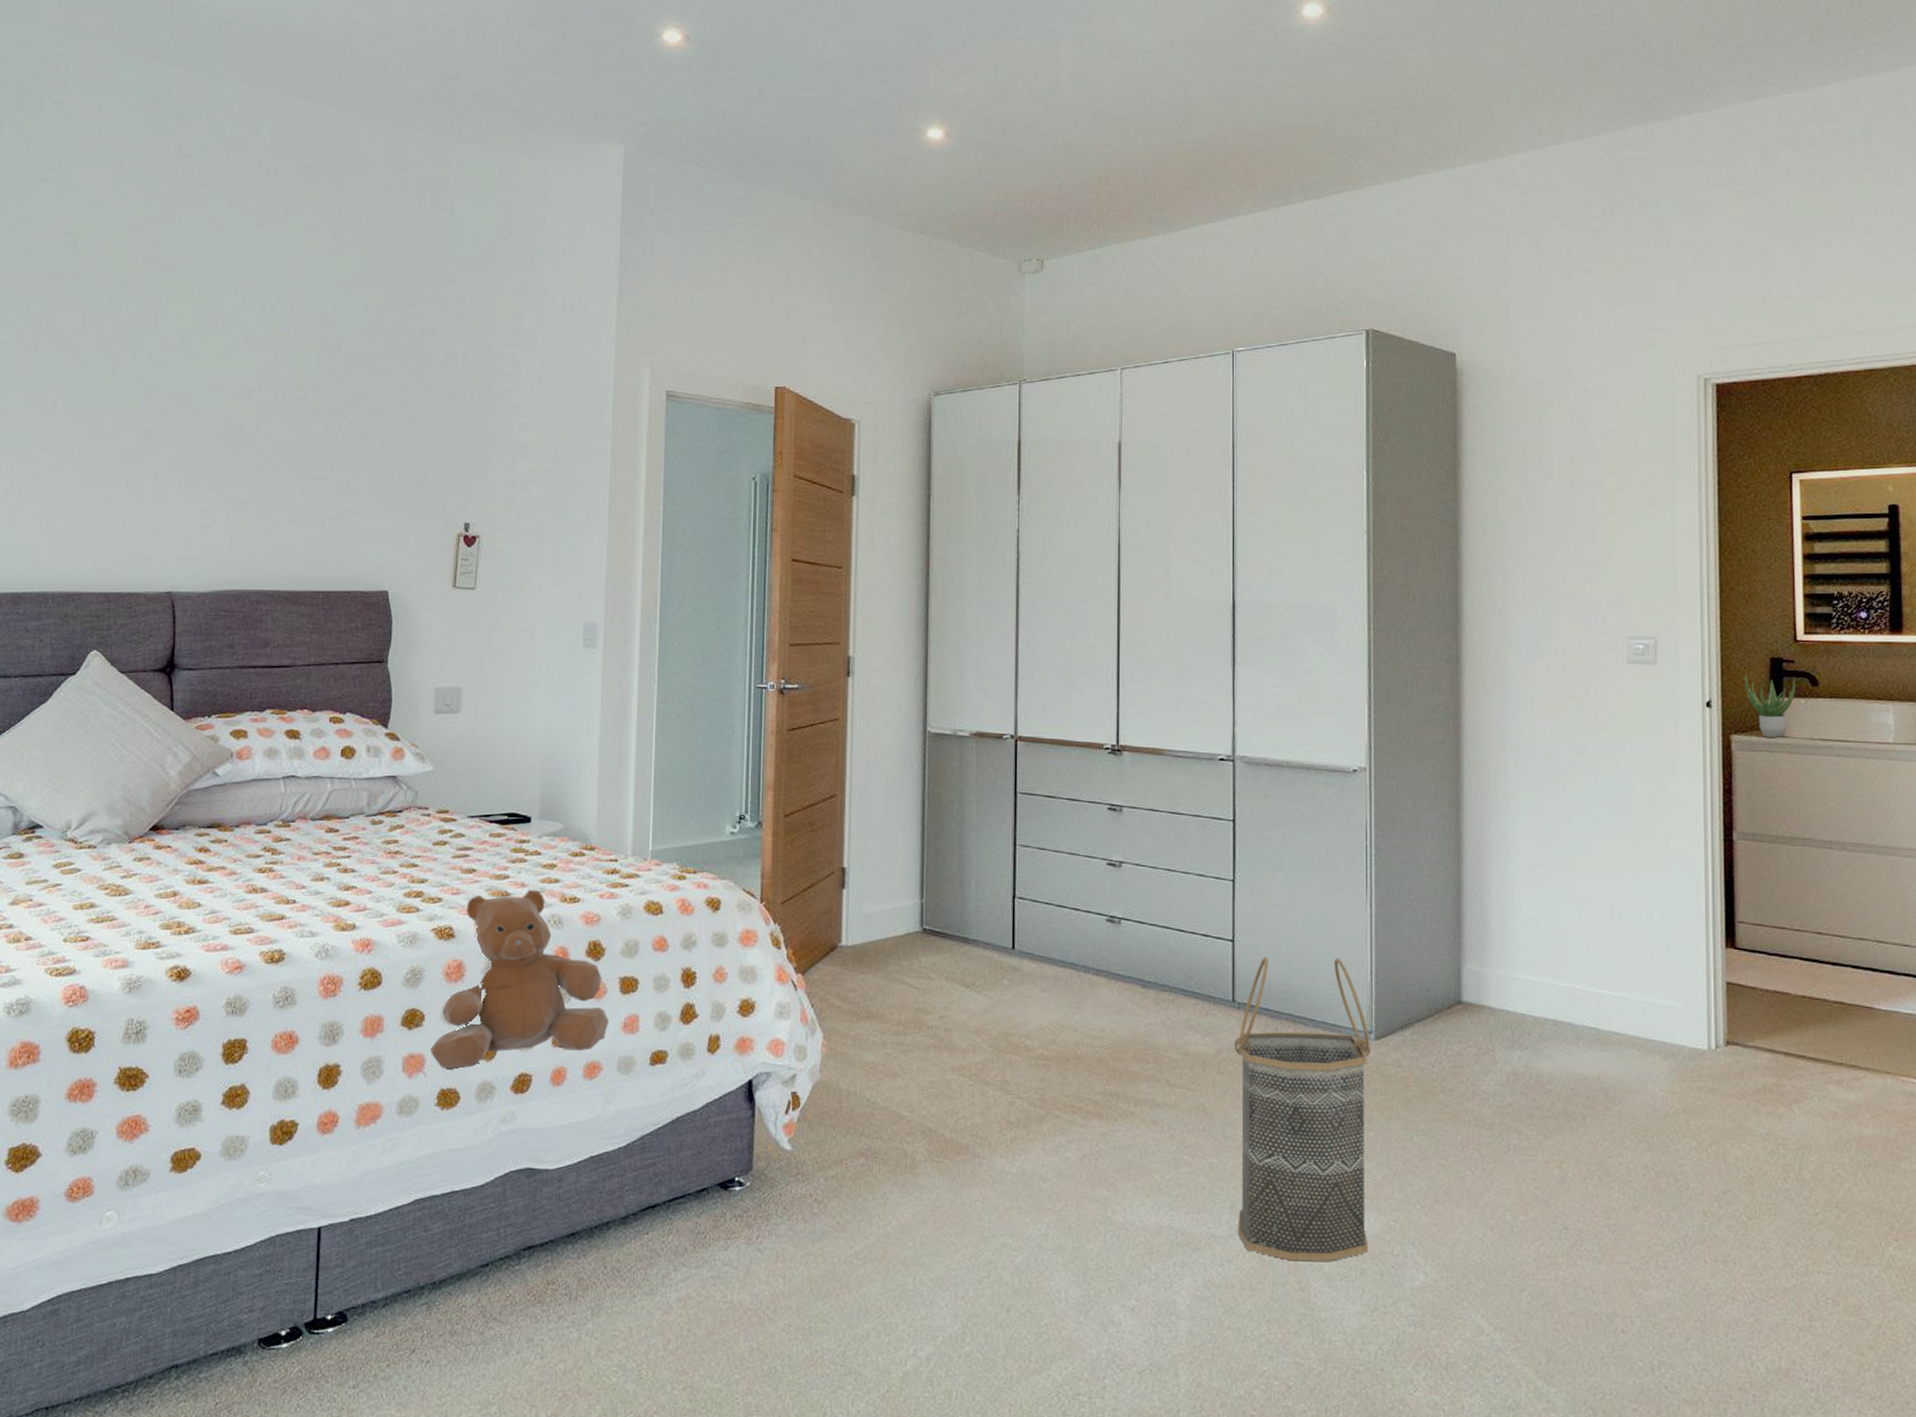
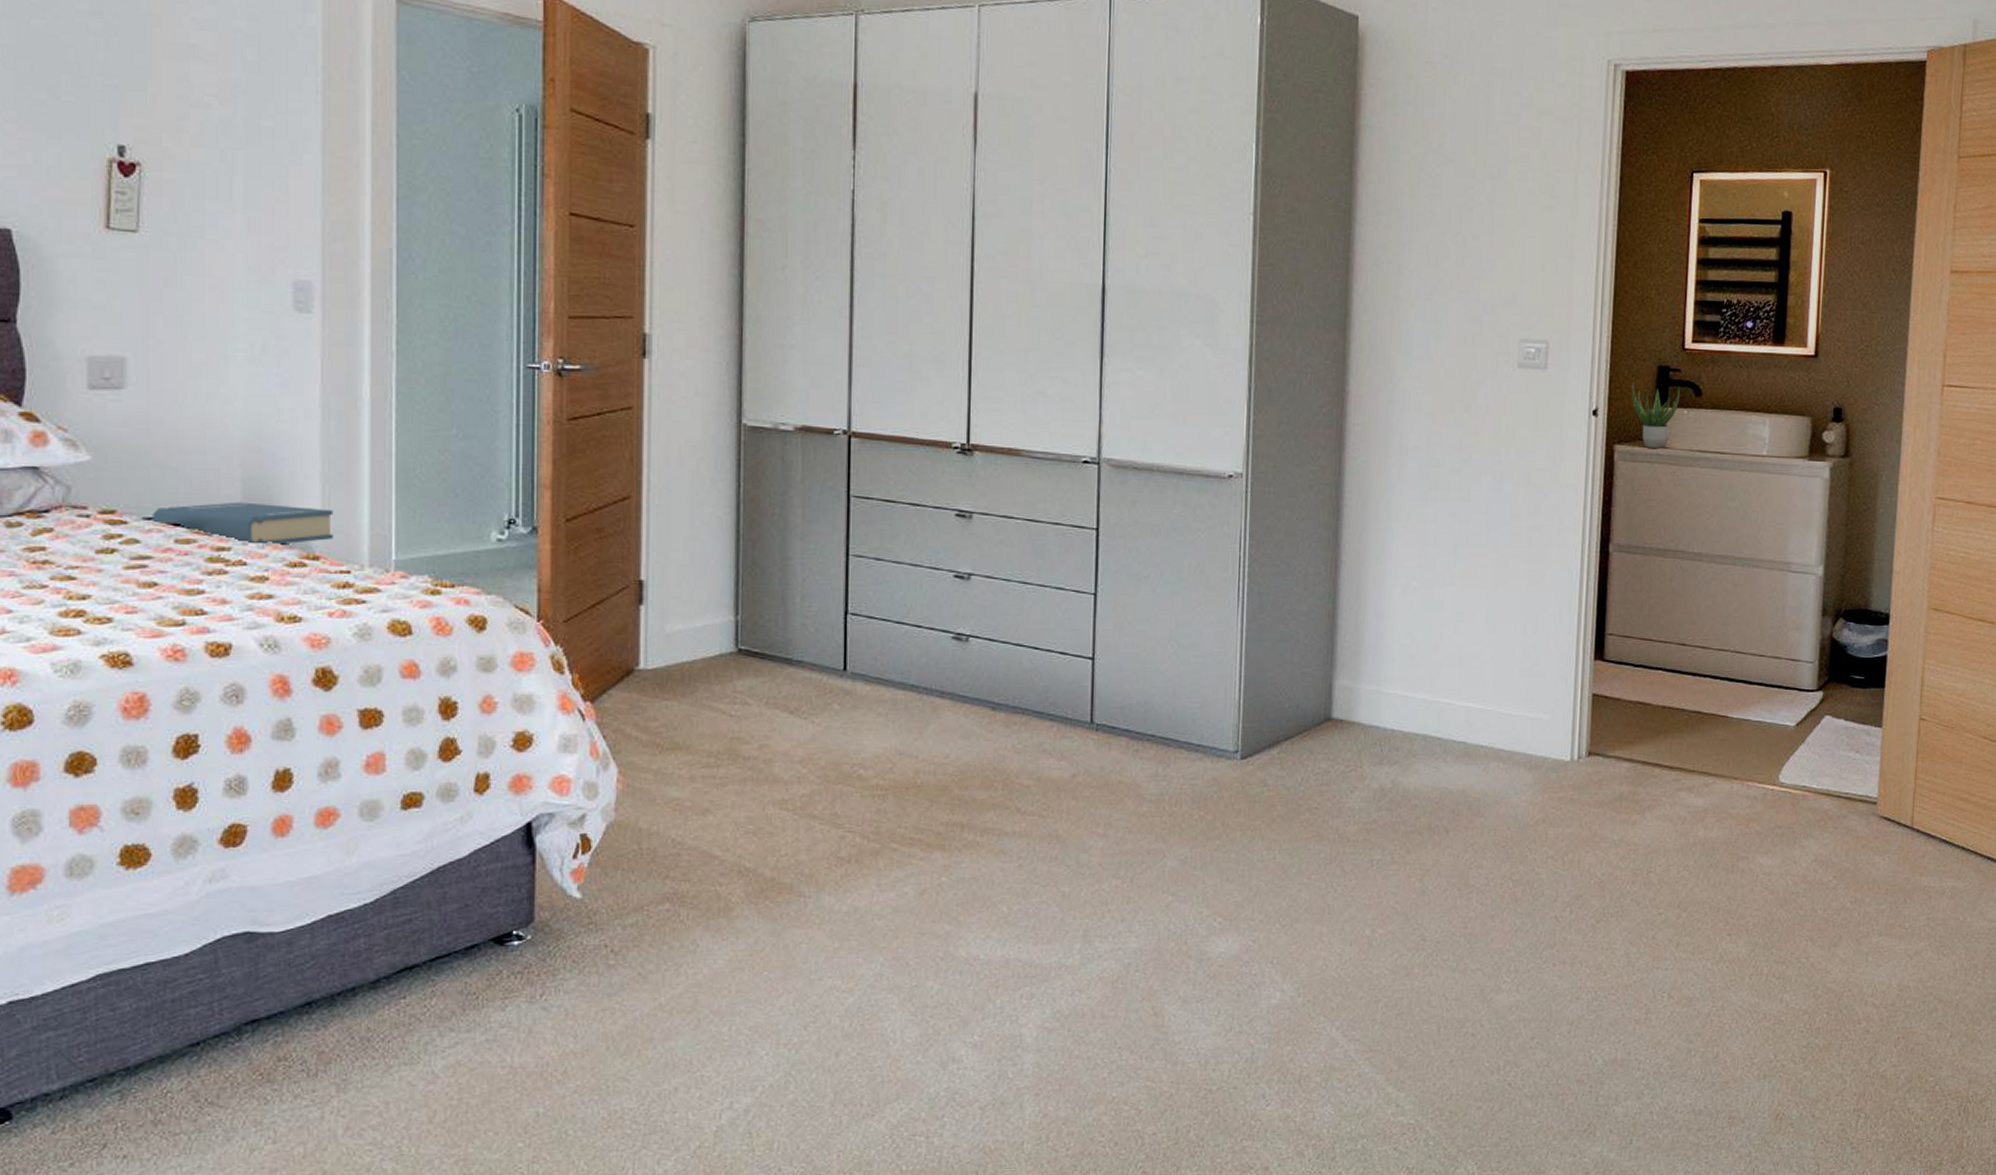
teddy bear: present [431,889,608,1070] -> none [108,606,345,823]
book: none [474,802,607,839] -> present [153,502,334,546]
basket: present [1234,956,1371,1261] -> none [1090,674,1237,987]

